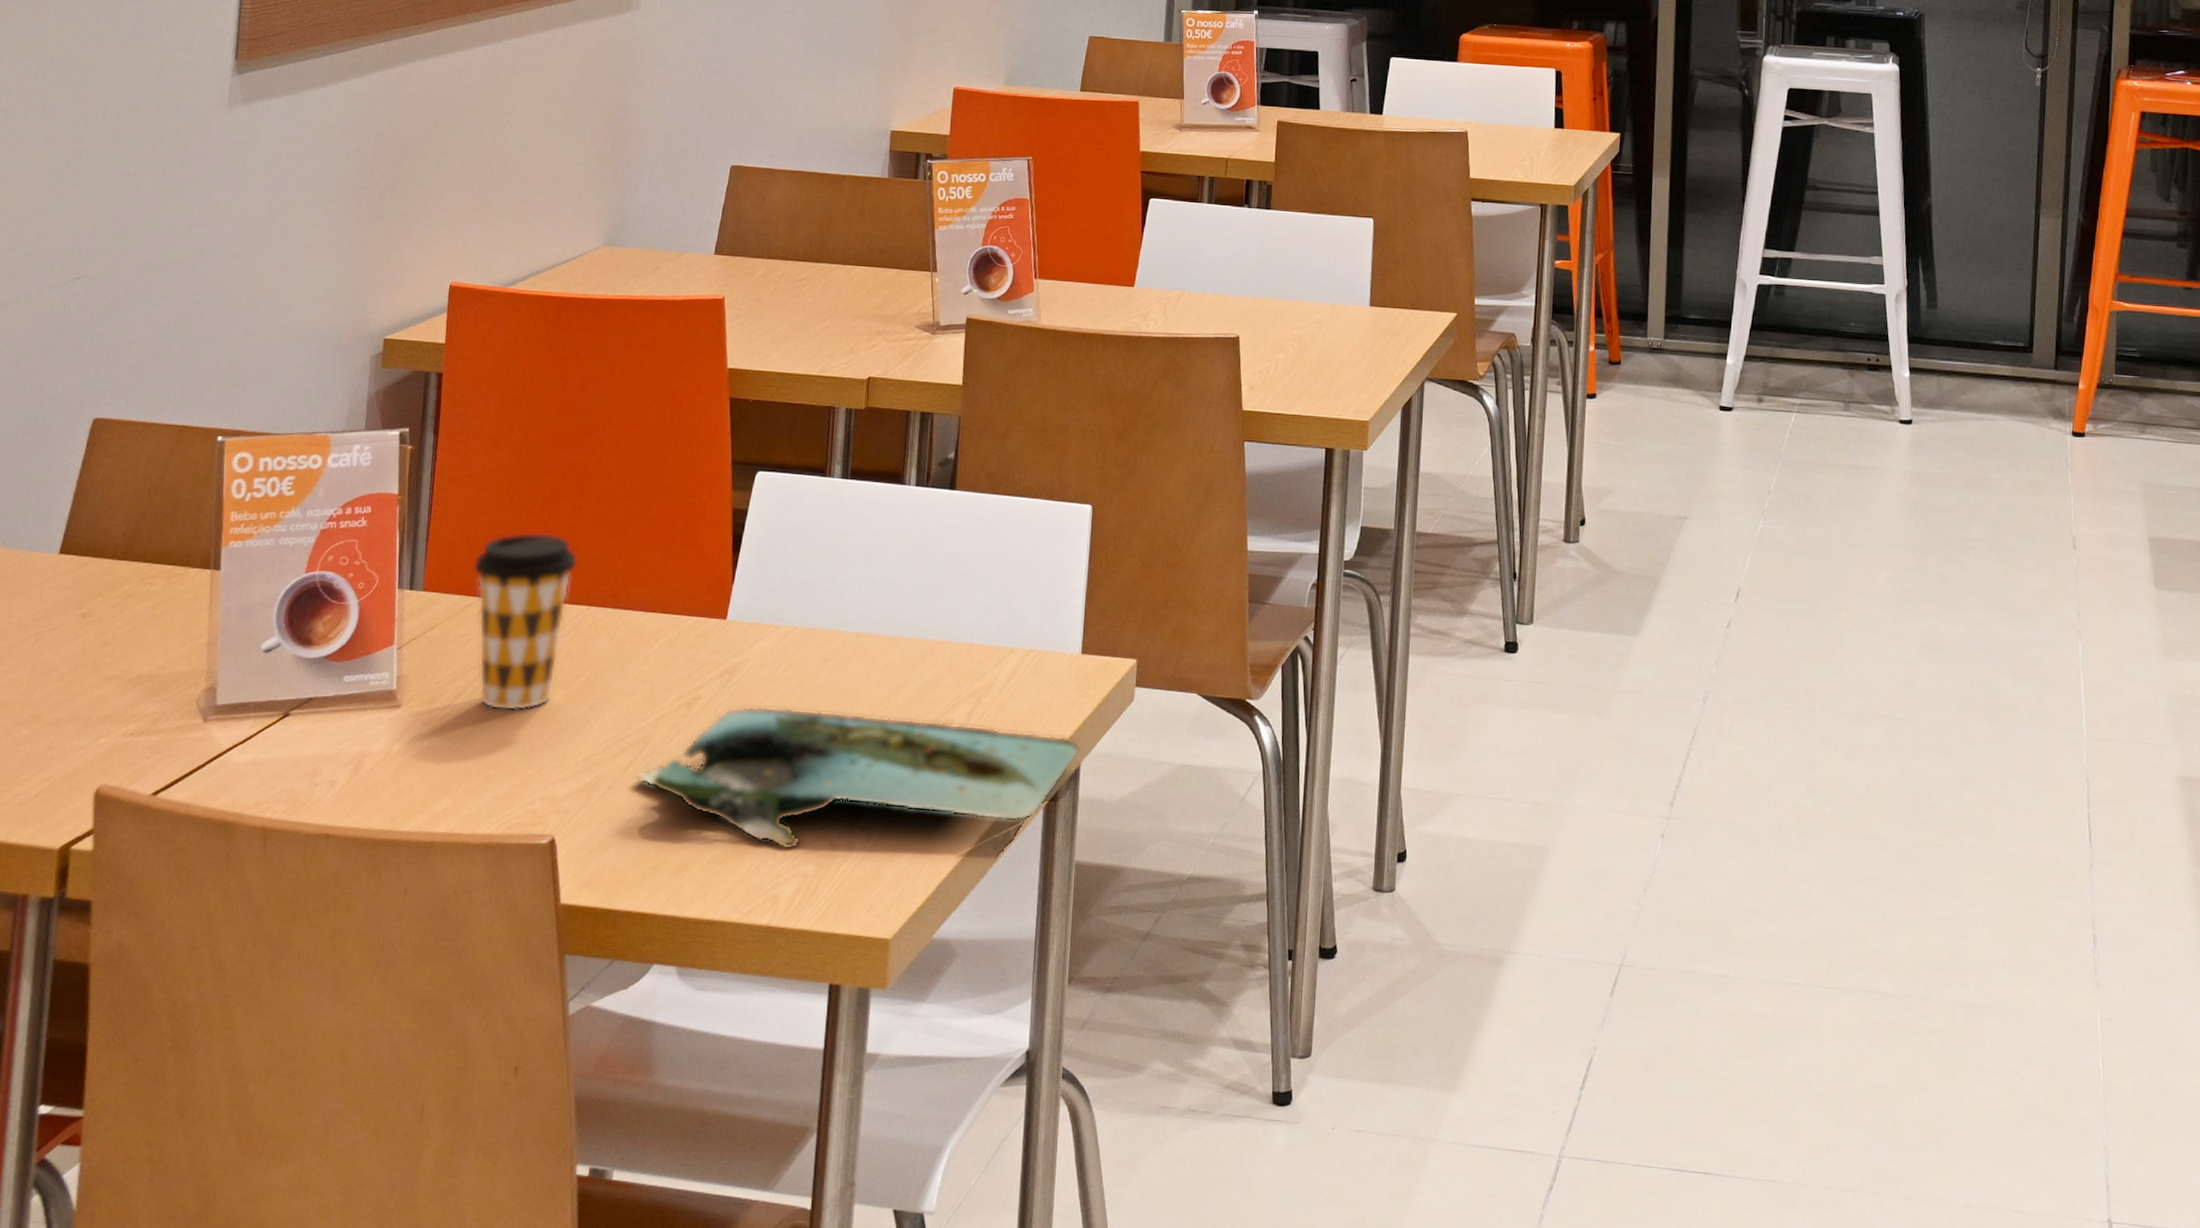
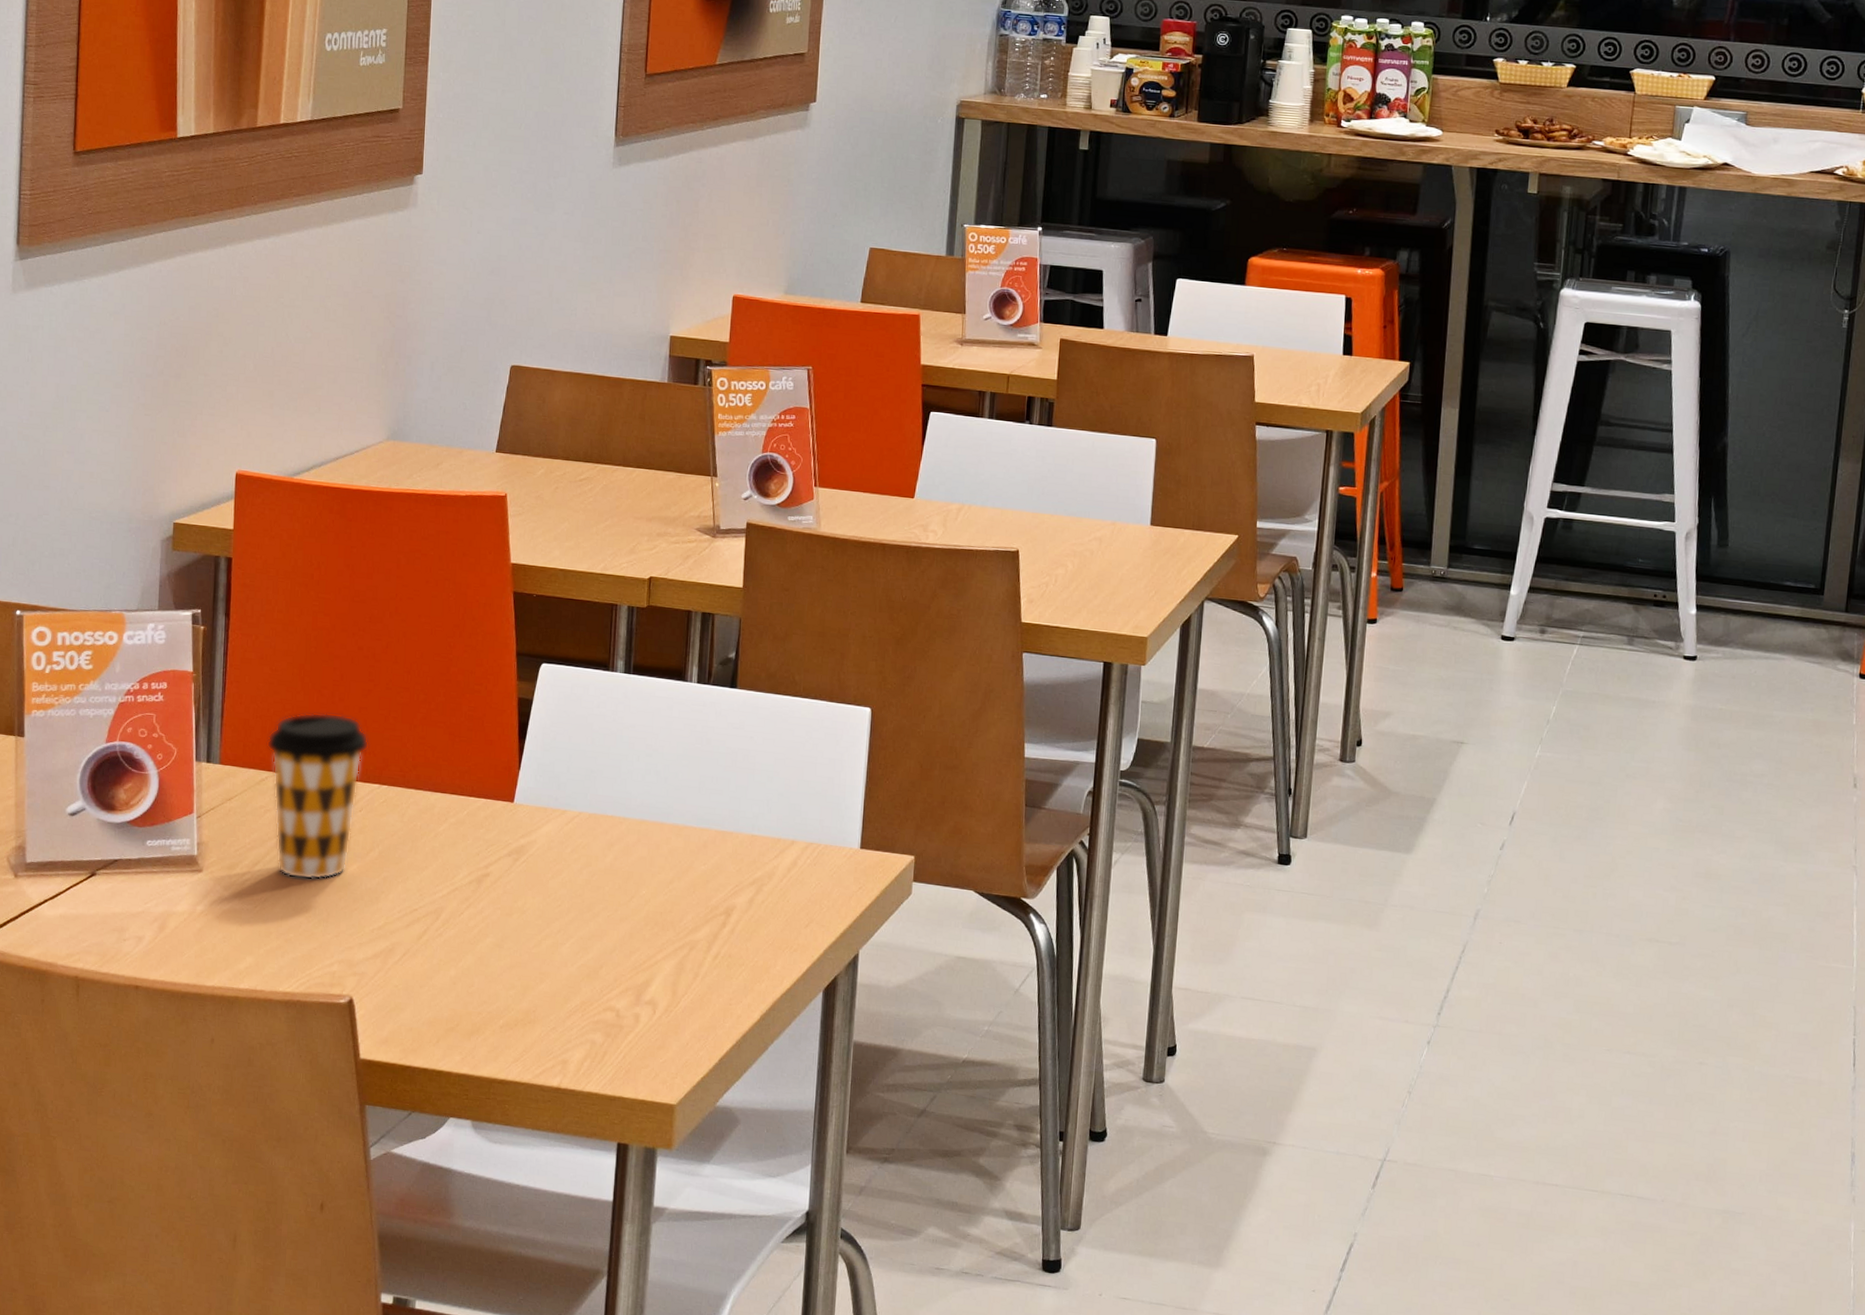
platter: present [635,706,1081,851] -> none [428,884,859,1020]

